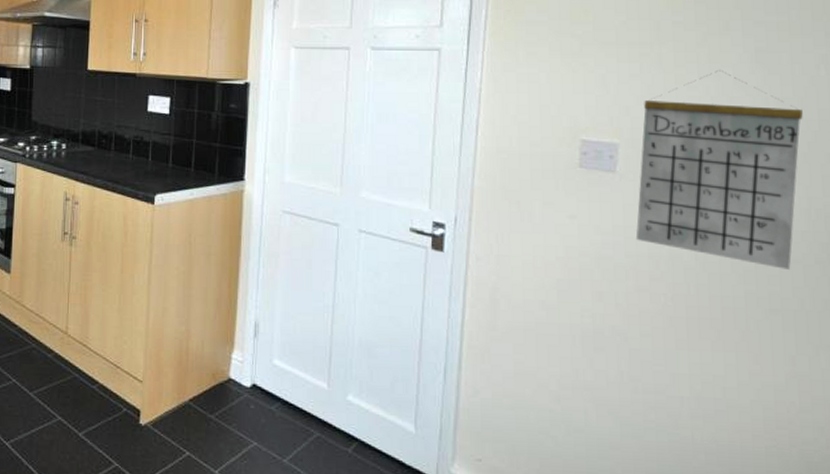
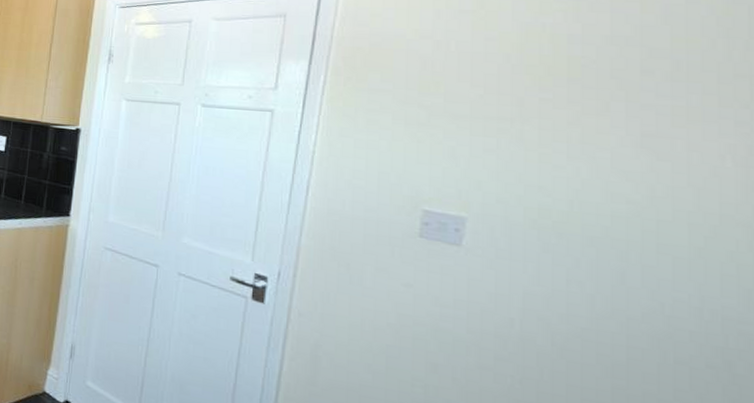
calendar: present [635,70,803,269] -> none [480,152,699,370]

